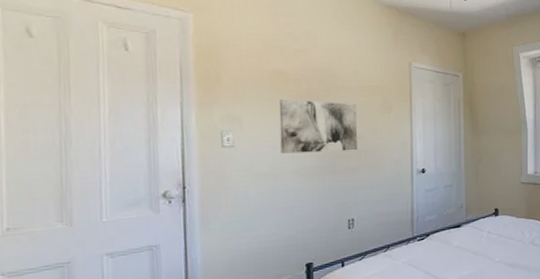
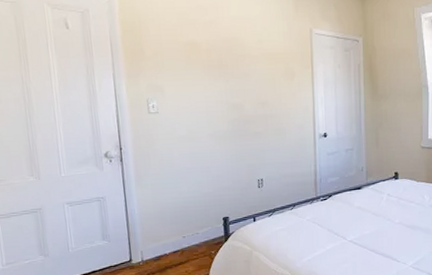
wall art: present [279,99,358,154] -> none [194,69,264,119]

